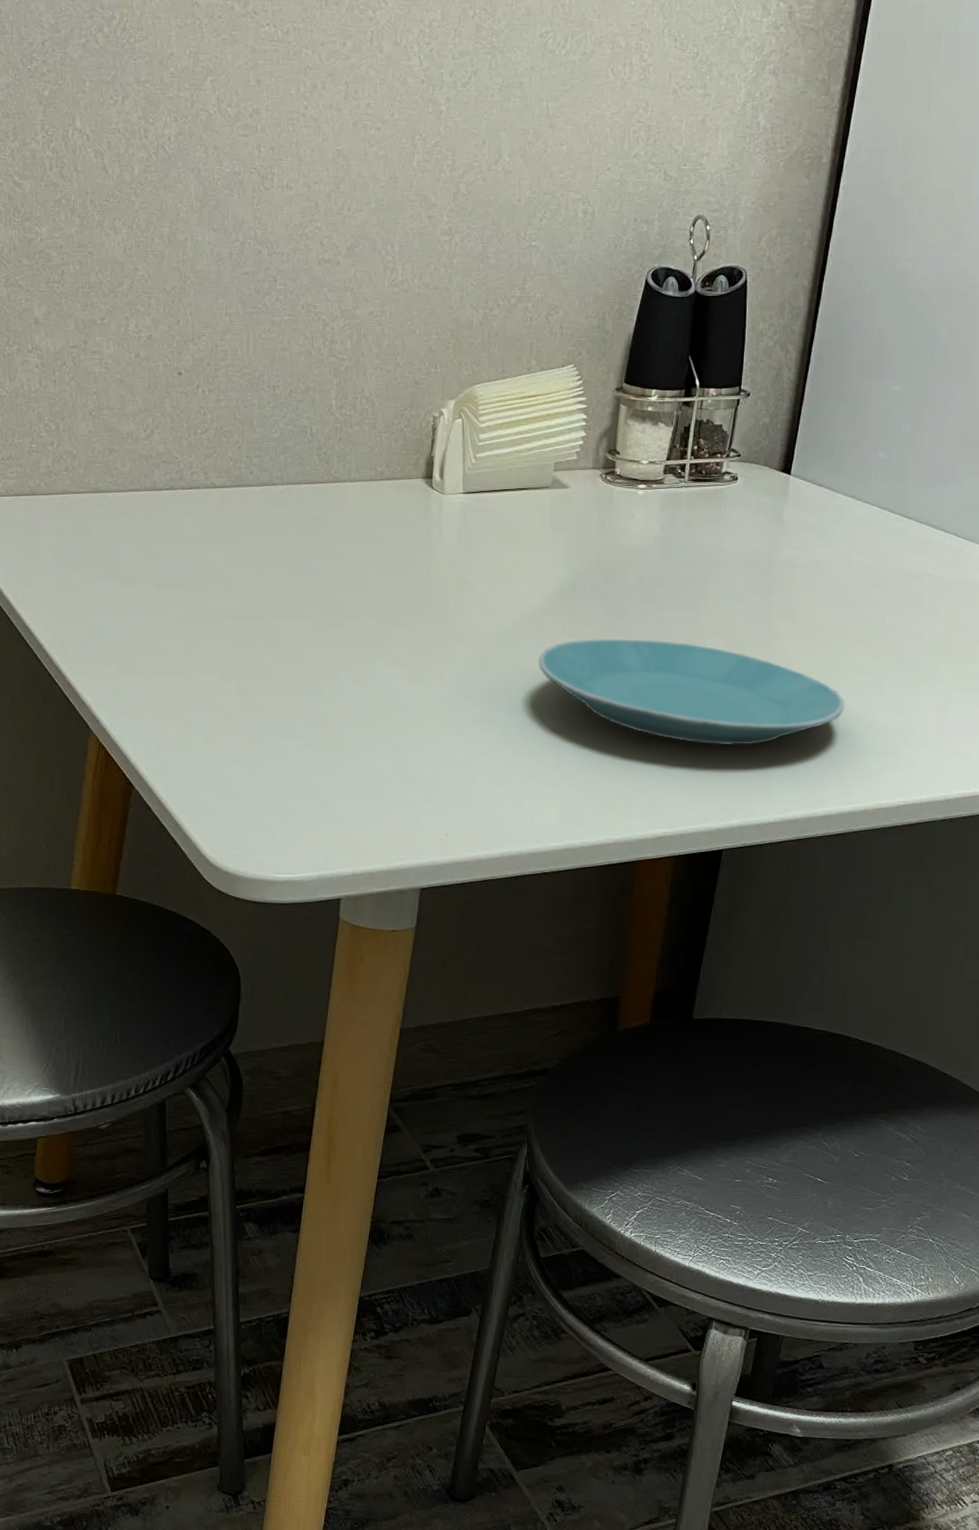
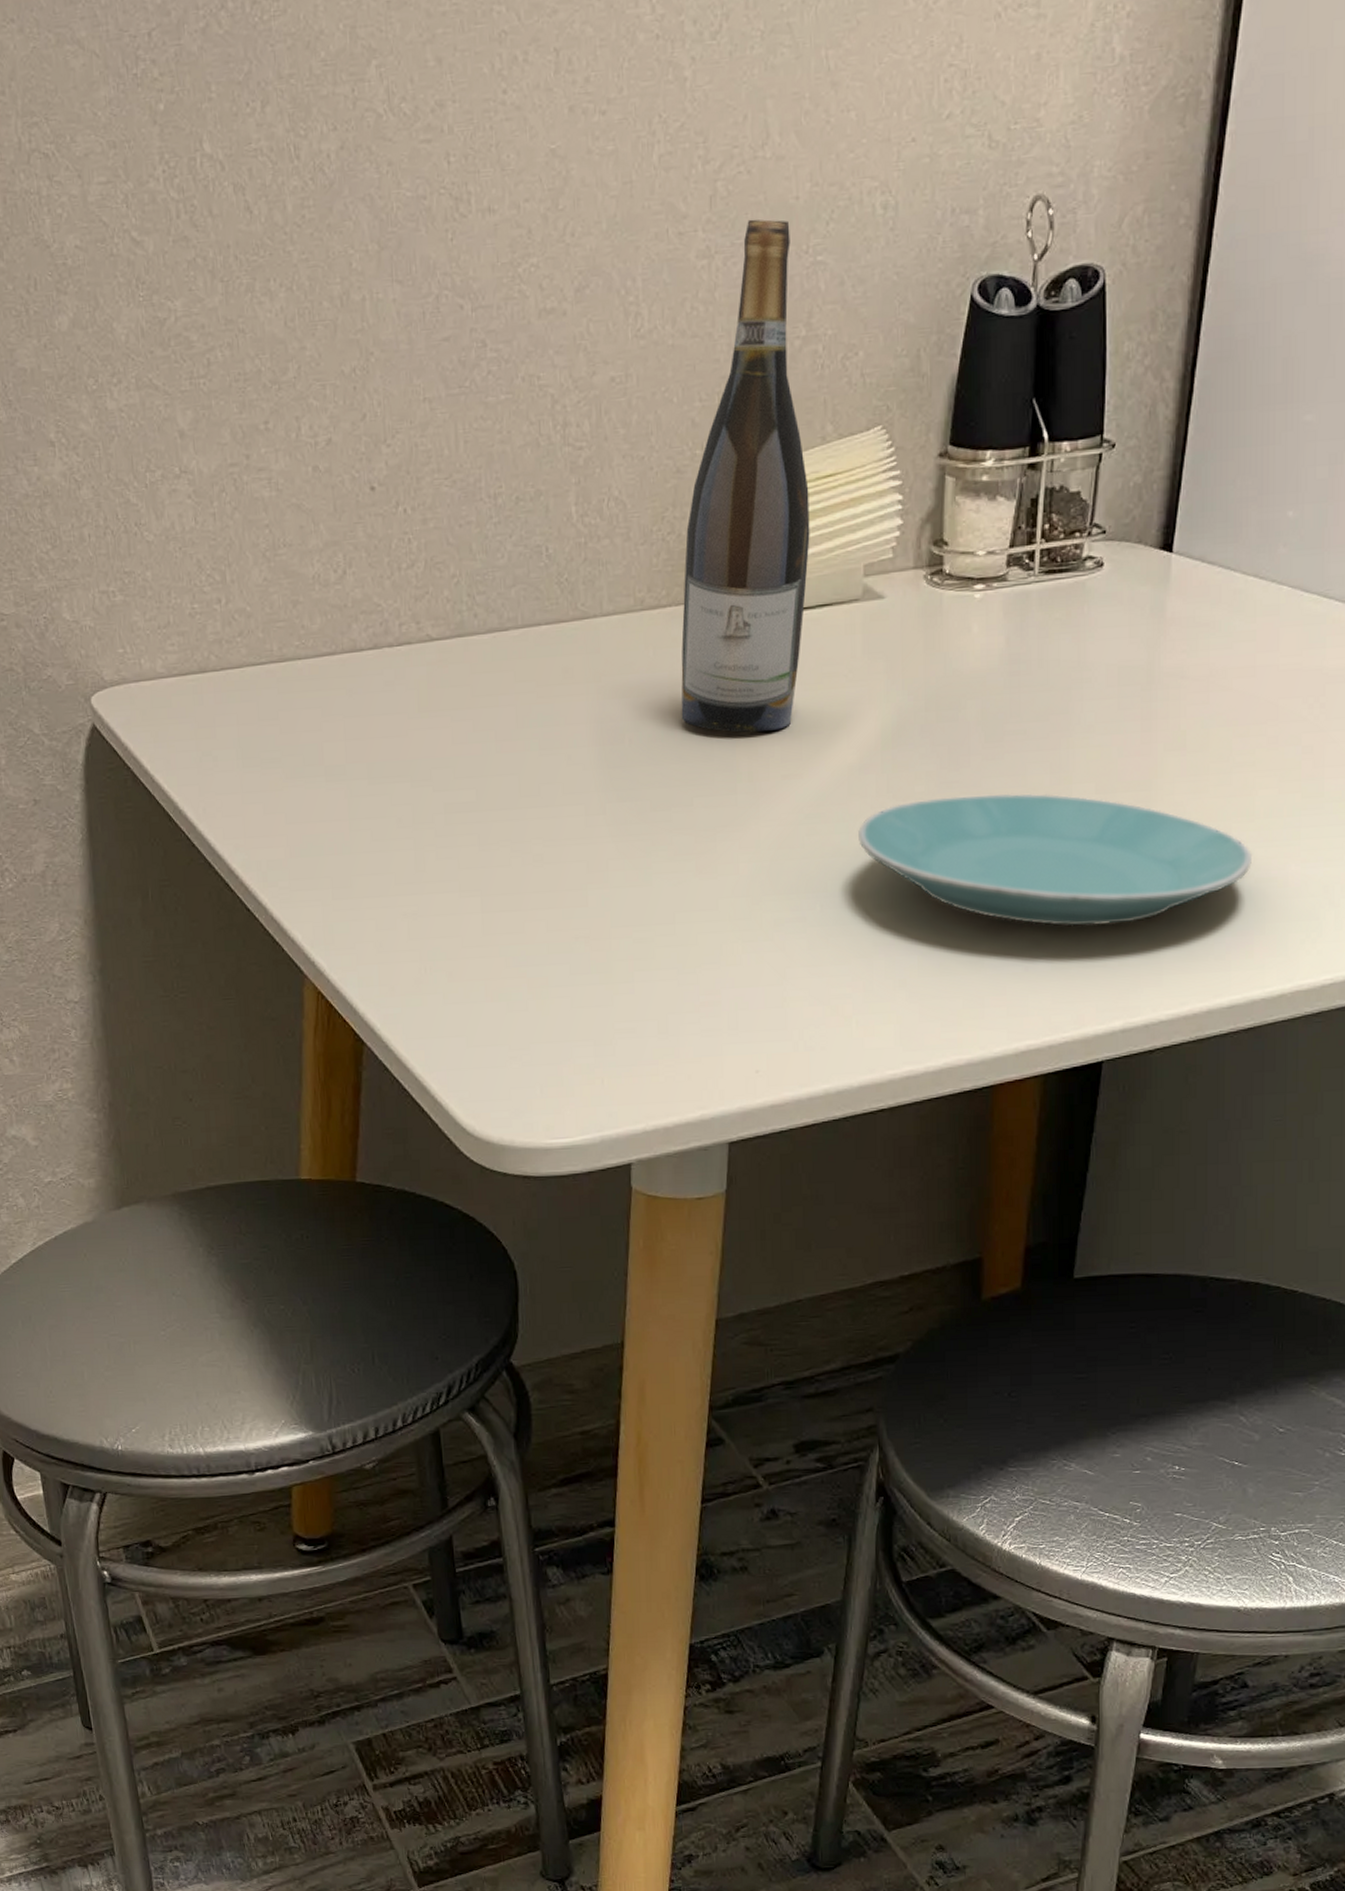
wine bottle: none [406,212,516,577] -> present [681,219,810,733]

